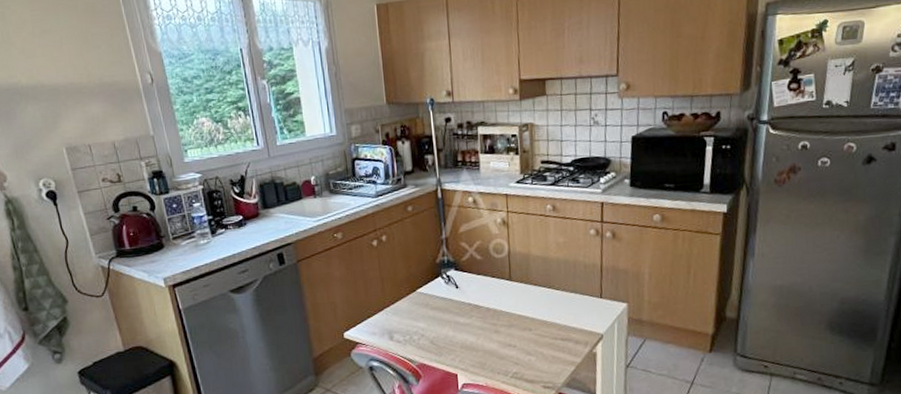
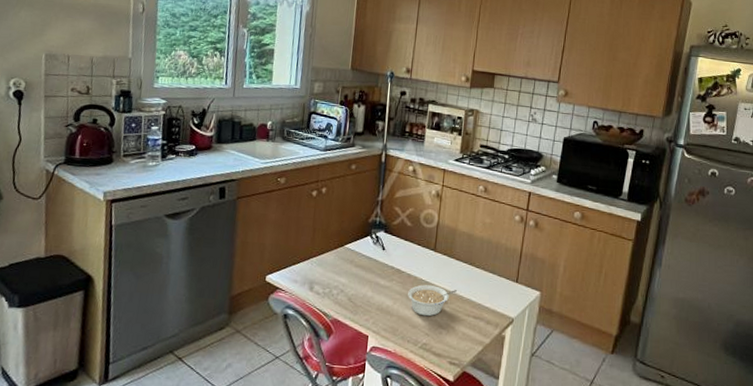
legume: none [490,315,540,347] -> present [408,284,457,317]

